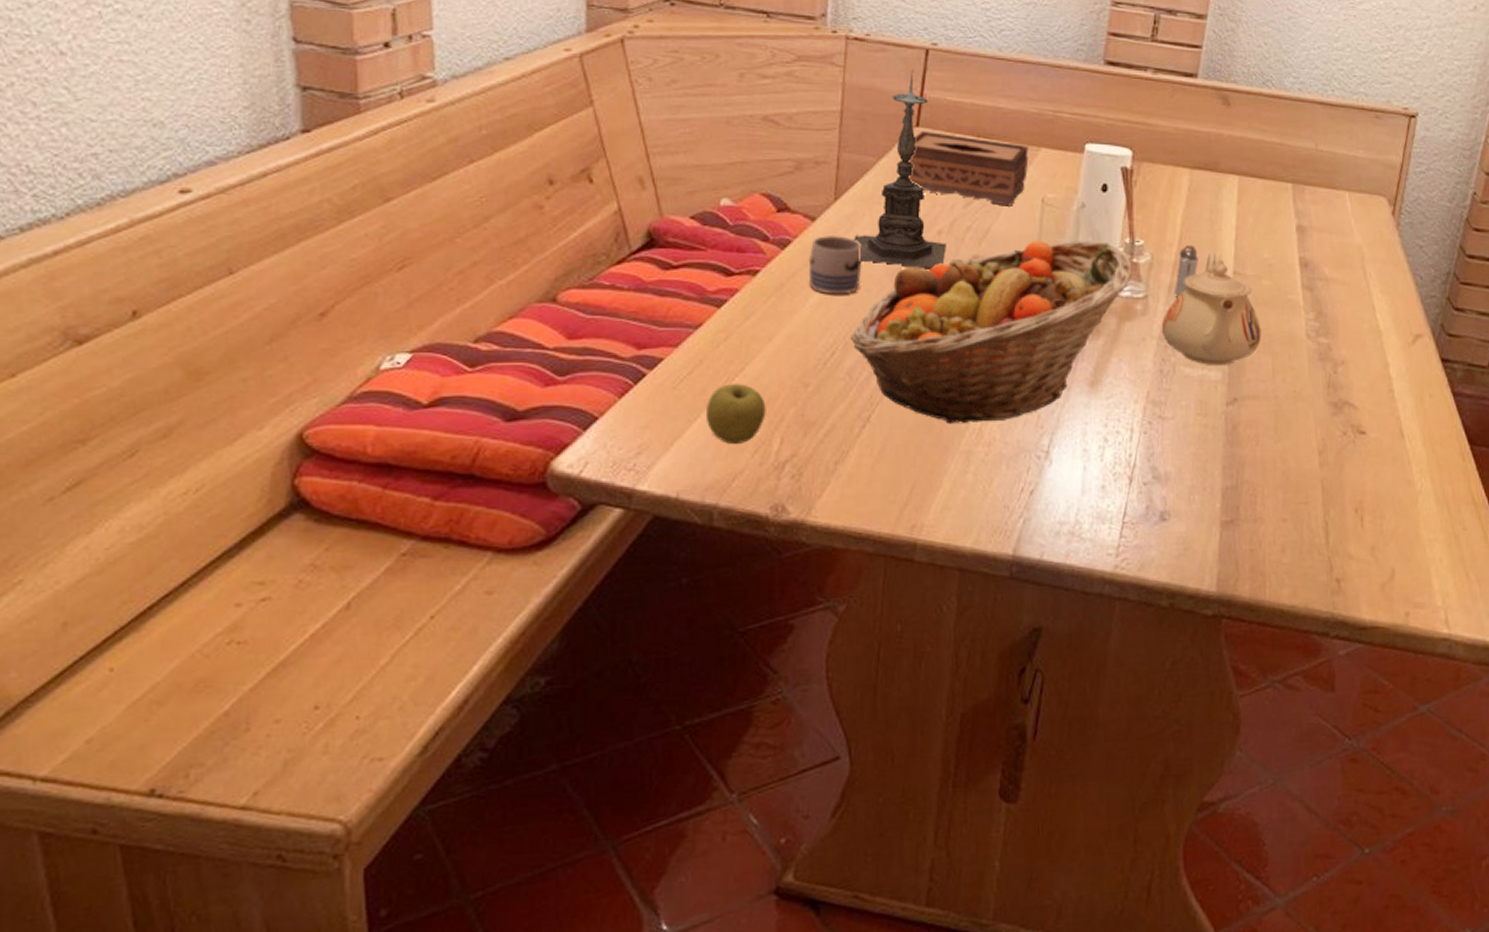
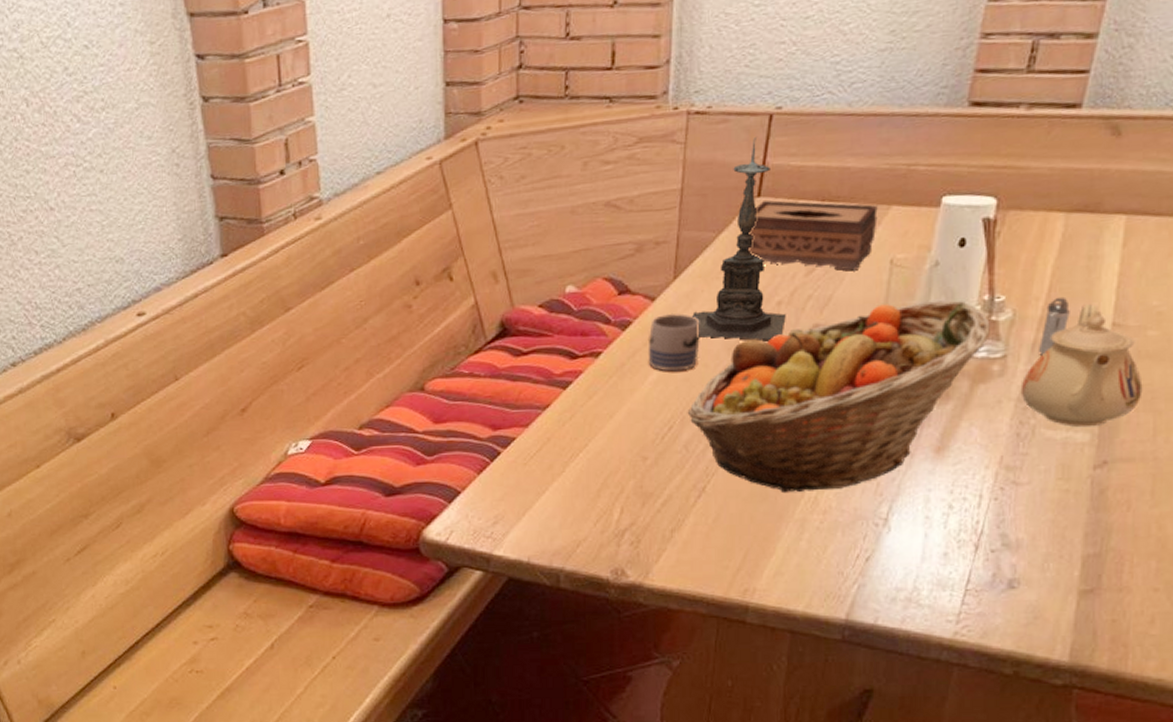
apple: present [705,384,766,445] -> none [552,459,608,515]

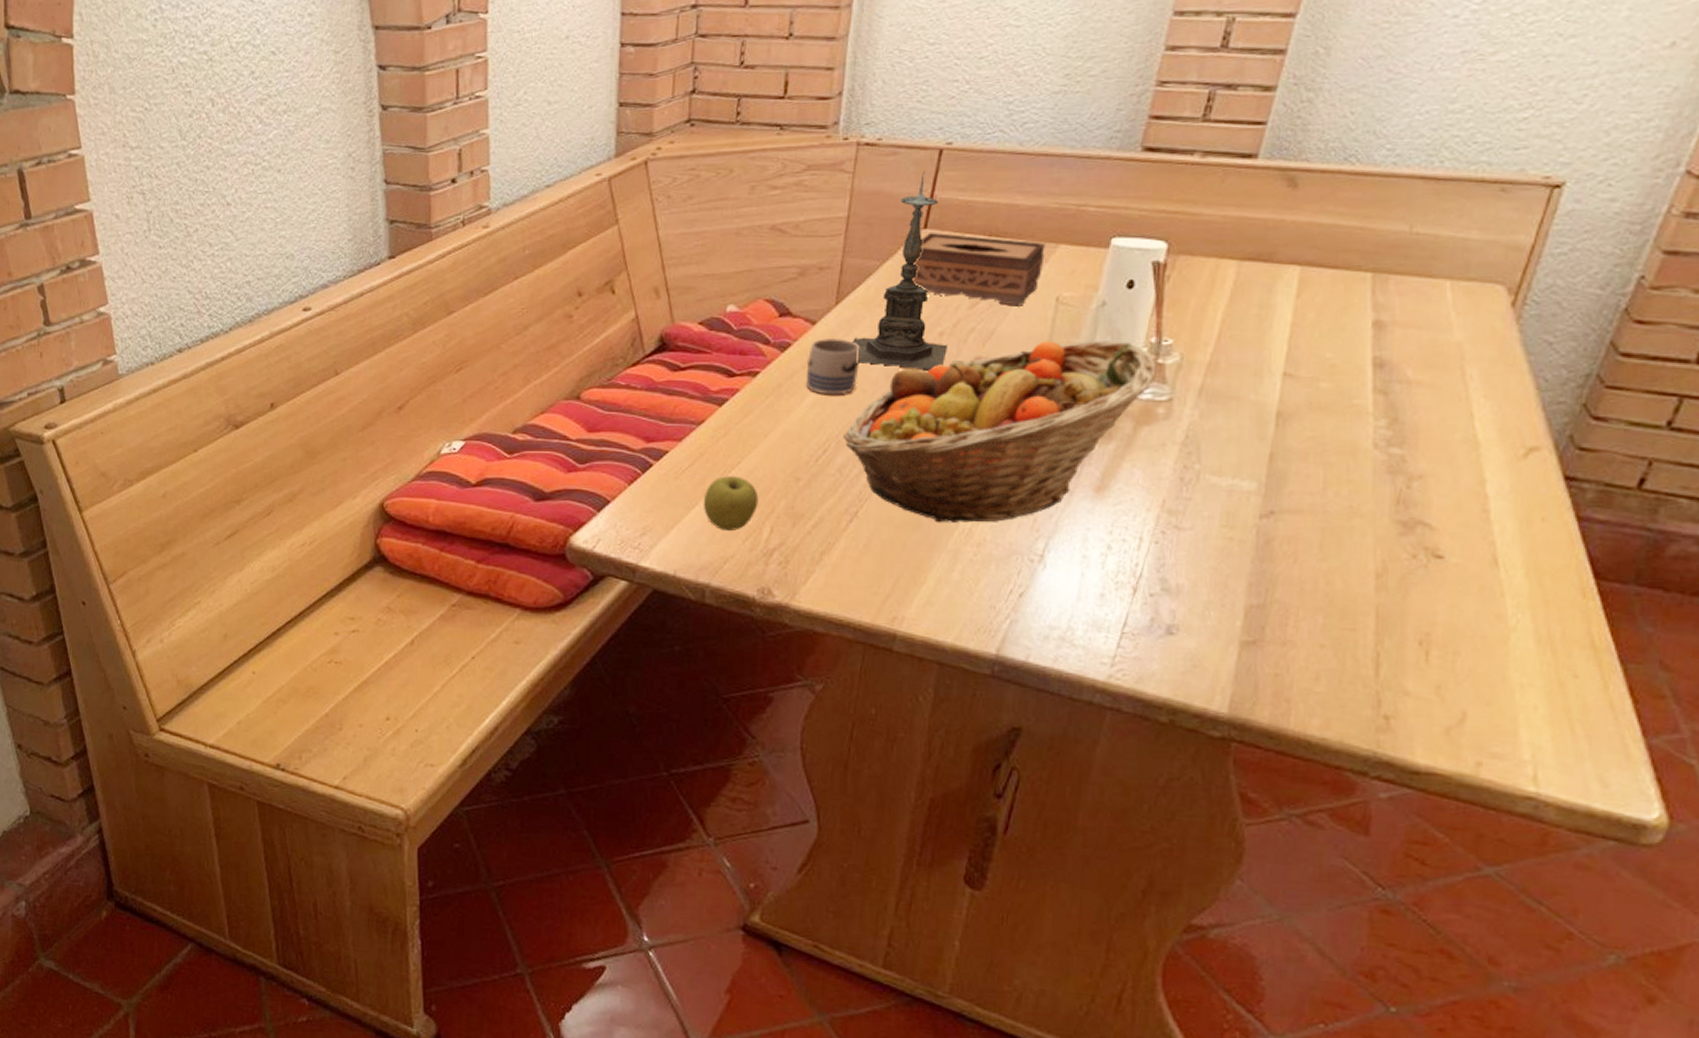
apple: none [552,459,608,515] -> present [703,476,759,532]
teapot: present [1020,304,1143,428] -> none [1185,353,1314,476]
shaker: present [1039,296,1070,355] -> none [1206,343,1240,401]

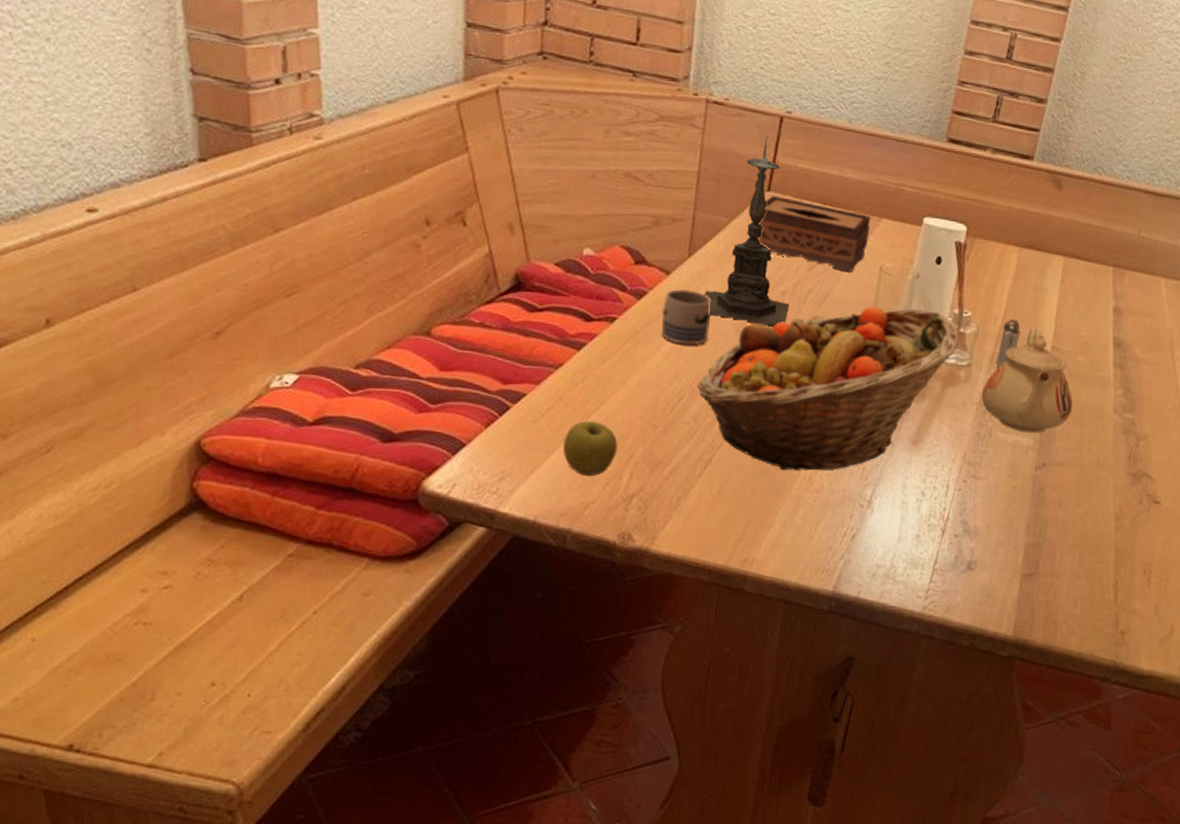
teapot: none [1185,353,1314,476] -> present [981,328,1073,434]
shaker: none [1206,343,1240,401] -> present [996,318,1021,368]

